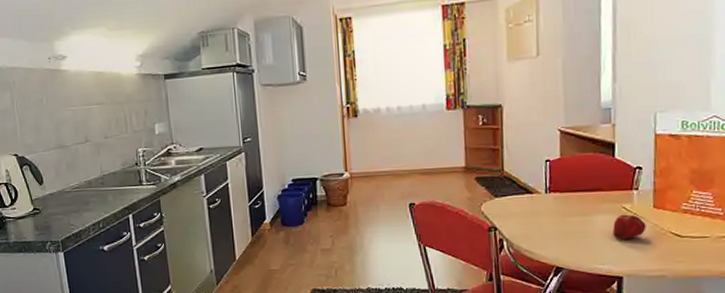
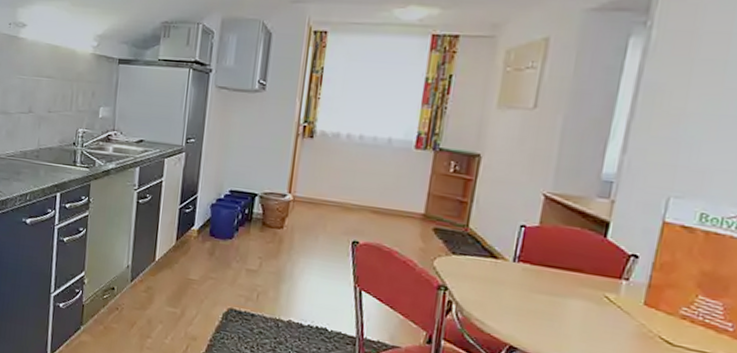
fruit: present [613,214,646,240] -> none [587,304,631,334]

